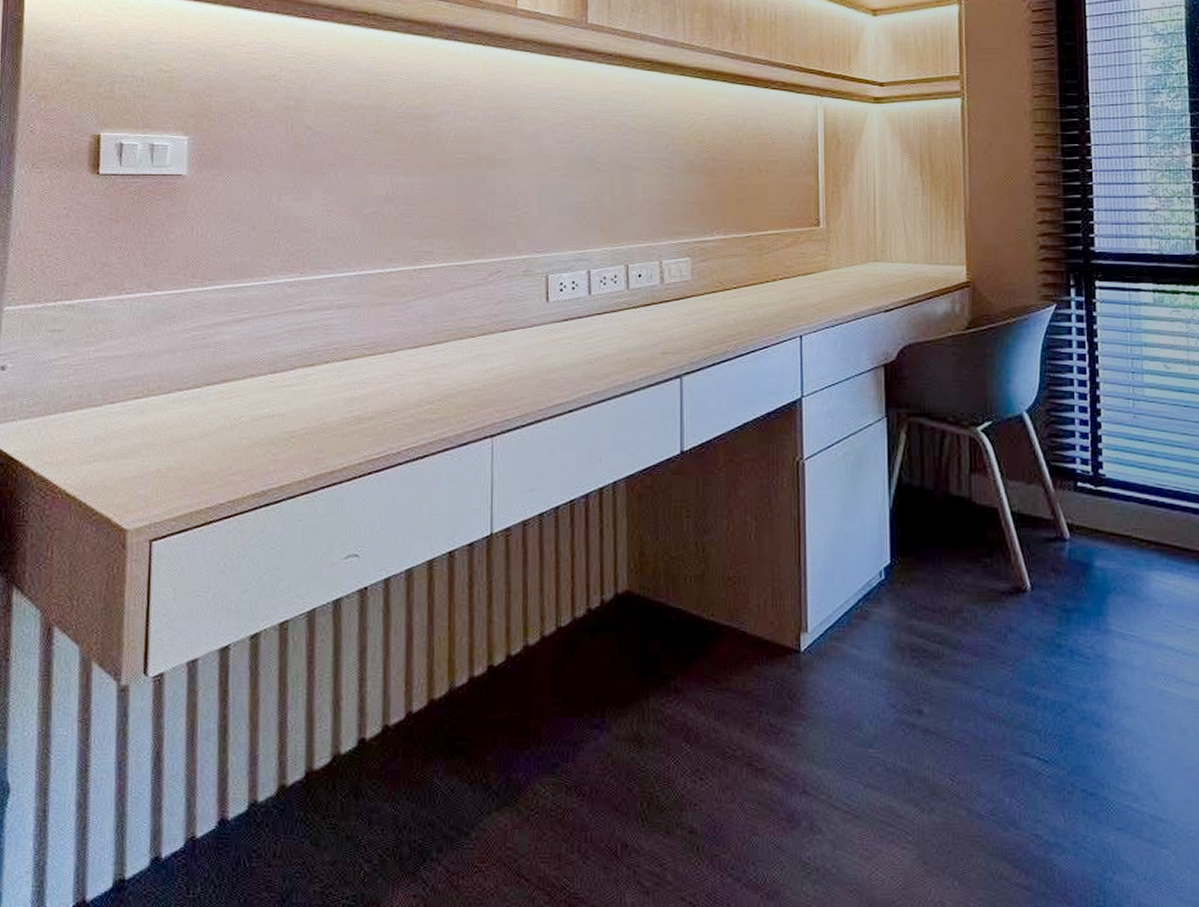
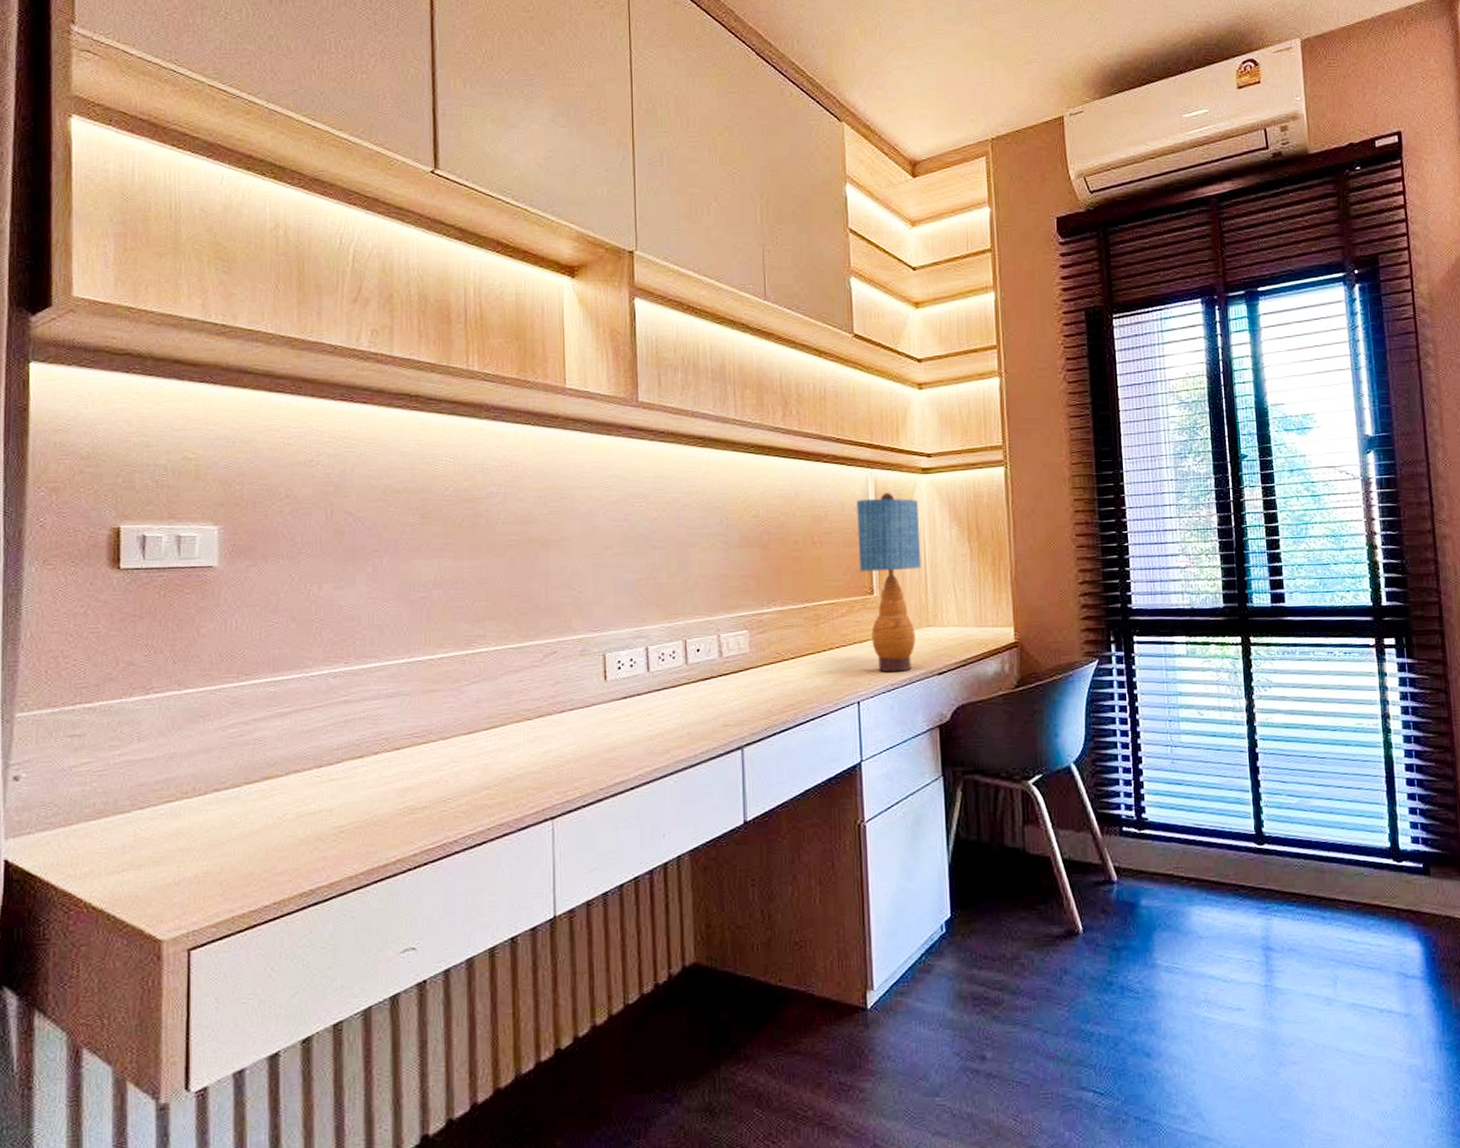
table lamp: none [805,122,871,307] -> present [857,493,922,673]

